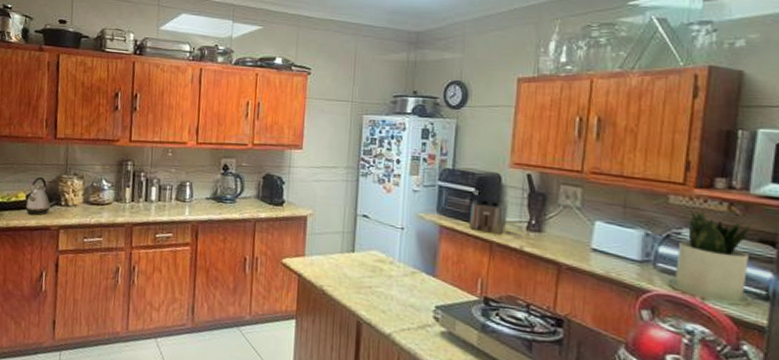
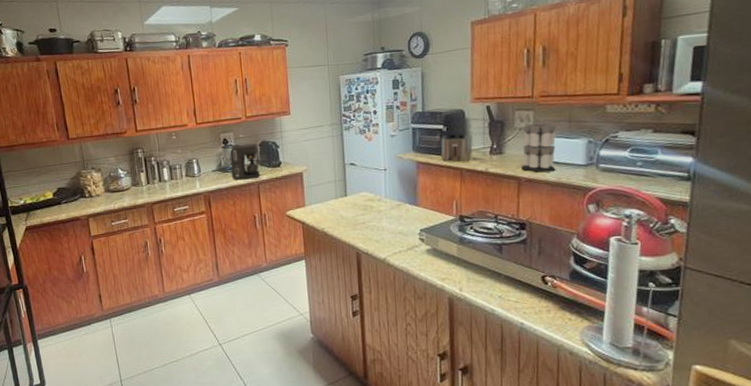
kettle: present [25,176,51,215] -> none [54,175,77,209]
coffee maker: none [226,173,263,216] -> present [229,143,263,180]
spice rack: none [563,196,608,263] -> present [521,117,556,173]
planter: present [667,210,753,306] -> none [608,114,676,189]

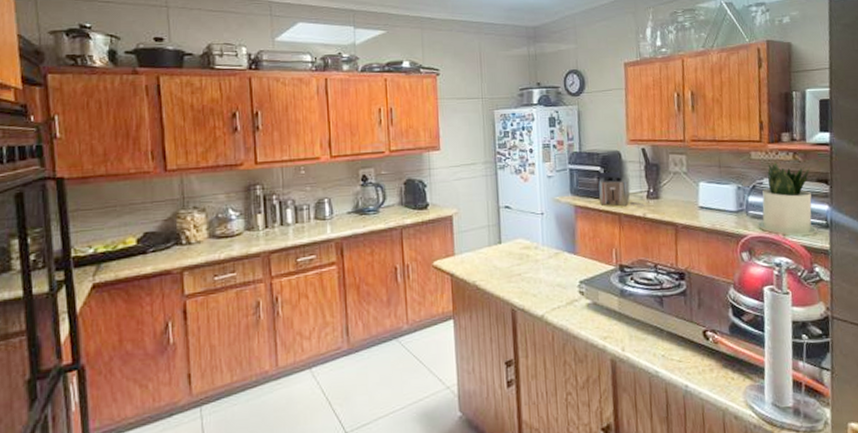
coffee maker: present [229,143,263,180] -> none [369,181,407,224]
spice rack: present [521,117,556,173] -> none [677,162,710,219]
planter: none [608,114,676,189] -> present [757,161,817,237]

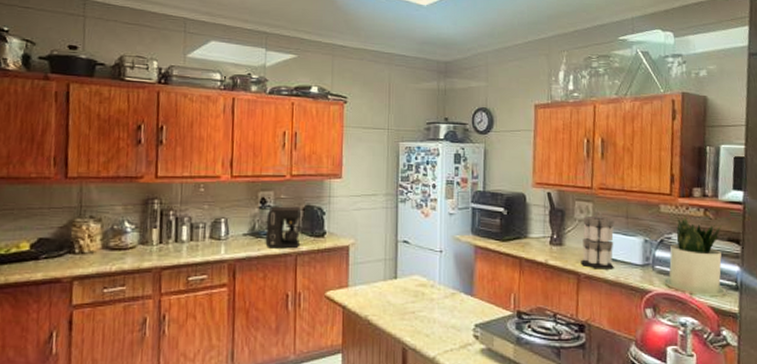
coffee maker: none [369,181,407,224] -> present [265,206,304,249]
toaster: present [598,176,631,207] -> none [500,219,533,251]
spice rack: none [677,162,710,219] -> present [581,210,615,270]

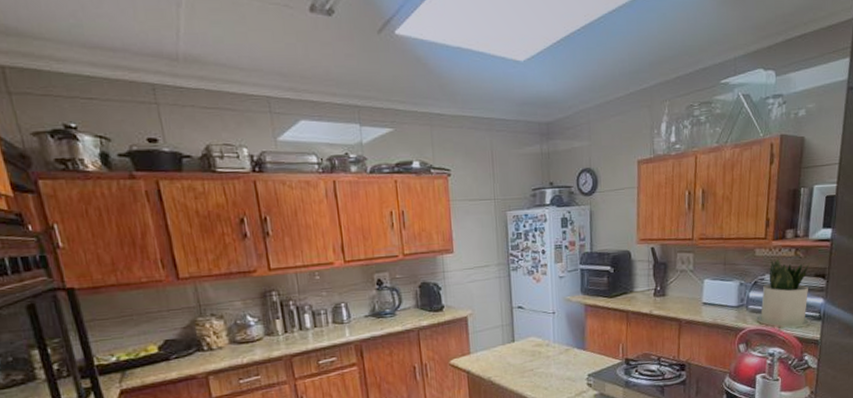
coffee maker: present [265,206,304,249] -> none [385,284,423,327]
spice rack: present [581,210,615,270] -> none [682,260,713,315]

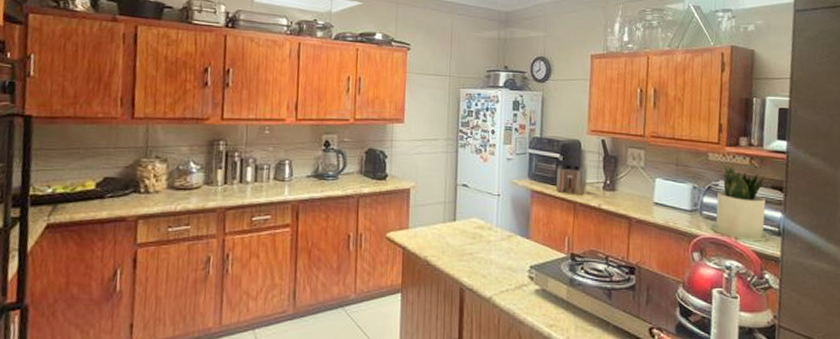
toaster: none [608,275,639,305] -> present [555,164,587,196]

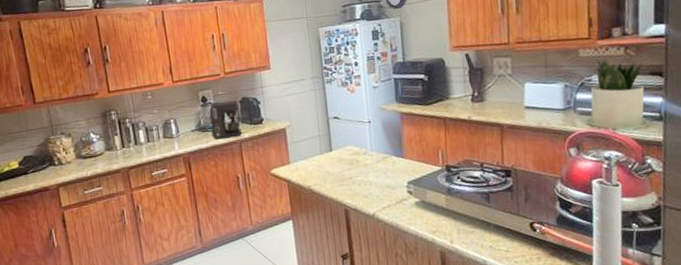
coffee maker: none [328,149,366,191] -> present [209,100,244,140]
toaster: present [555,164,587,196] -> none [422,82,455,112]

